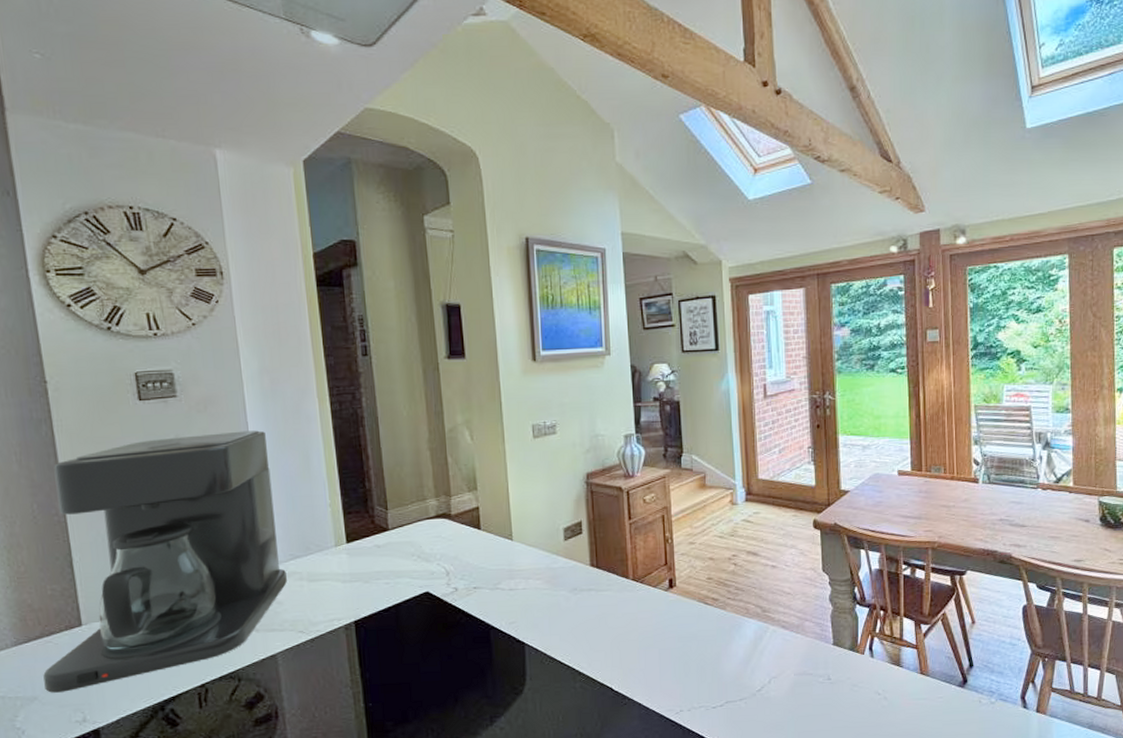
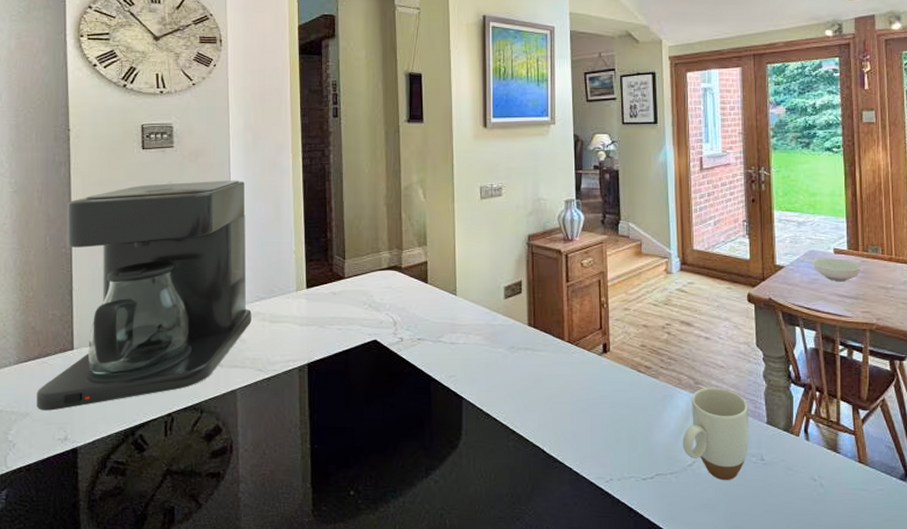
mug: none [751,613,816,702] -> present [682,387,749,480]
bowl: none [877,480,924,503] -> present [812,258,861,281]

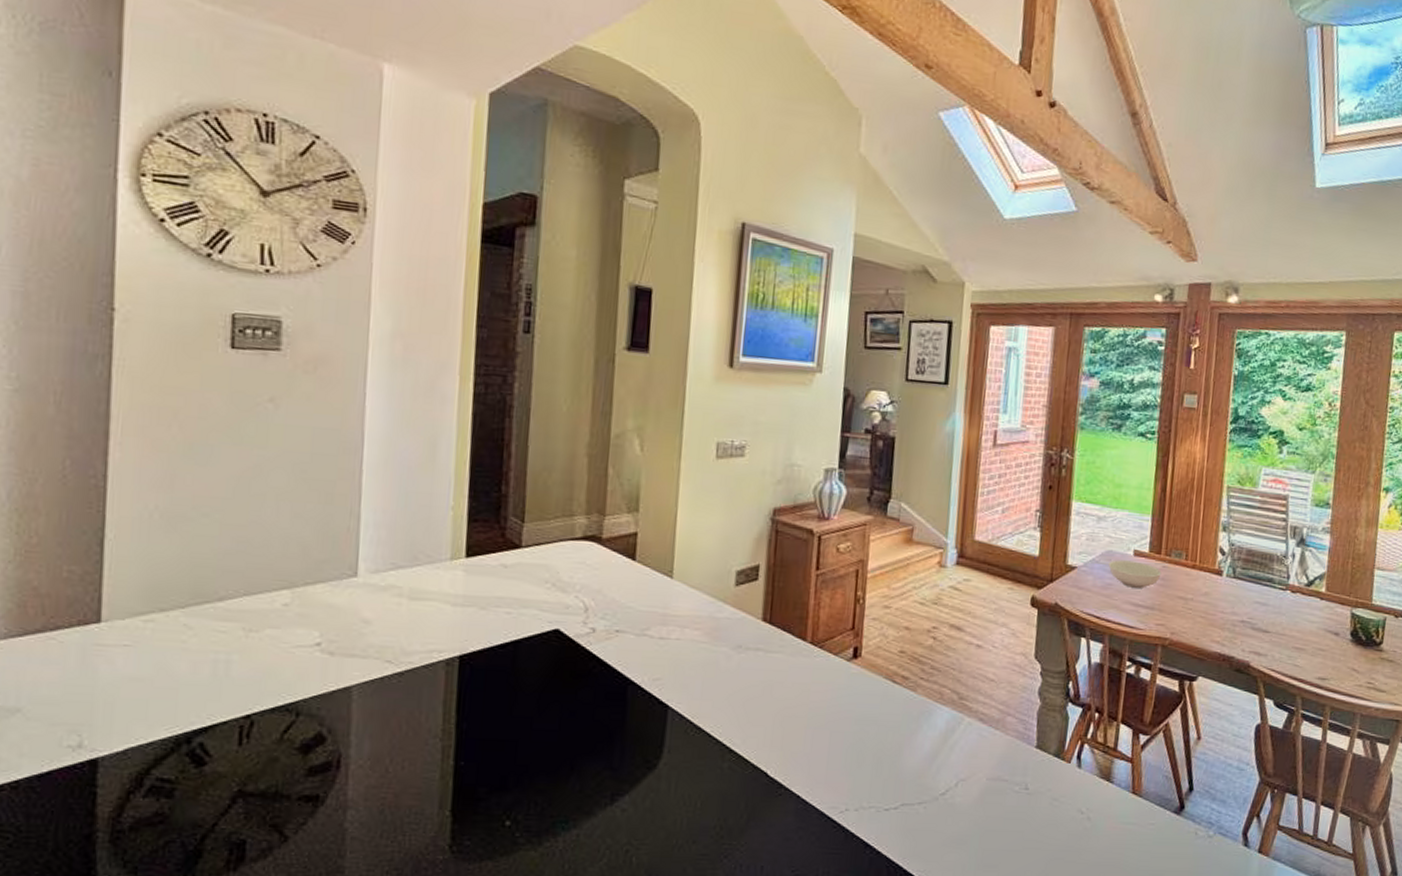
coffee maker: present [37,180,251,411] -> none [34,398,386,706]
mug: present [682,387,749,480] -> none [936,703,1017,812]

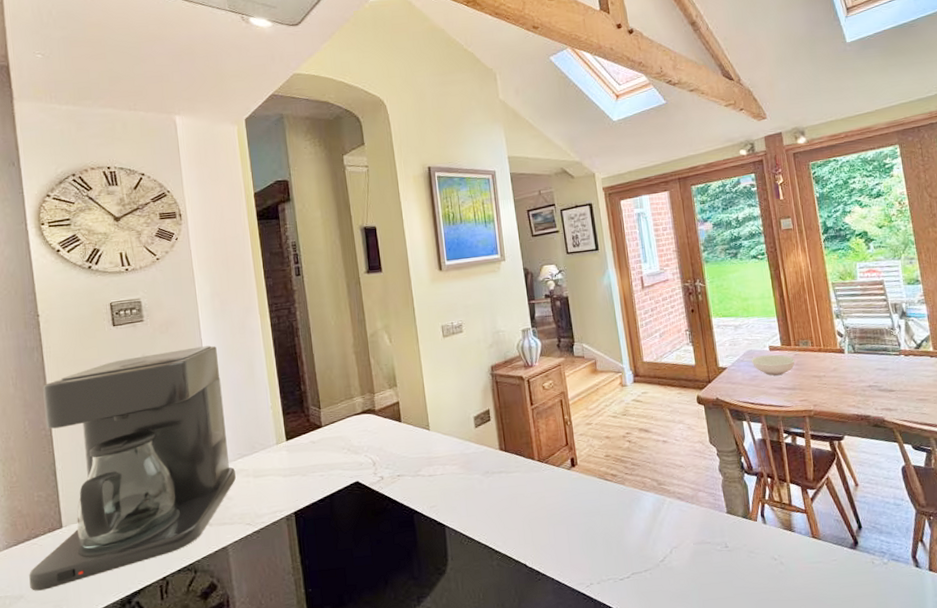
coffee maker: none [34,398,386,706] -> present [29,345,236,591]

